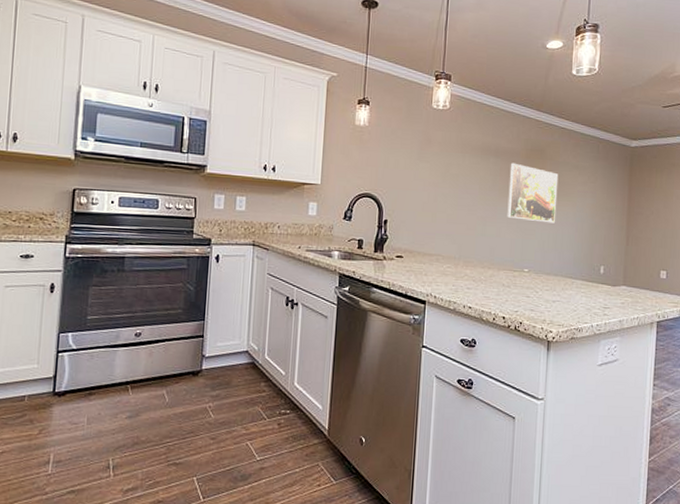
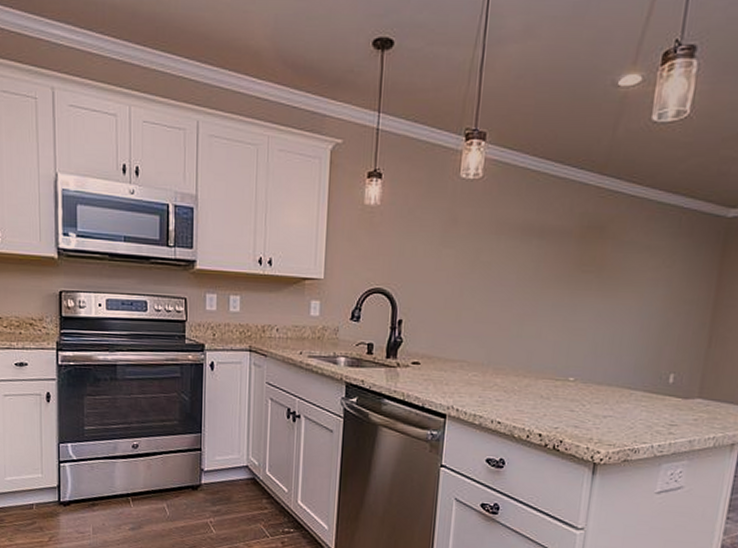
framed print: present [507,162,559,223] -> none [551,244,623,321]

